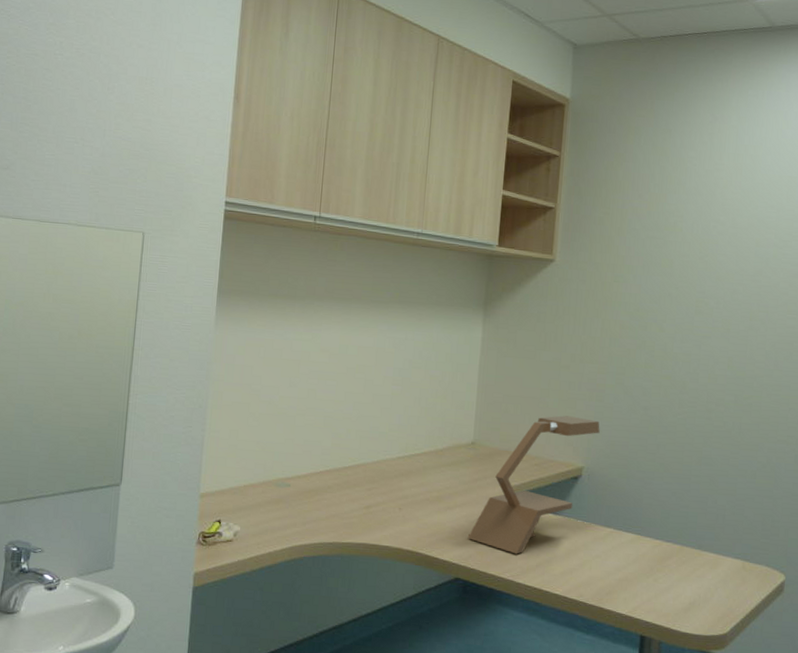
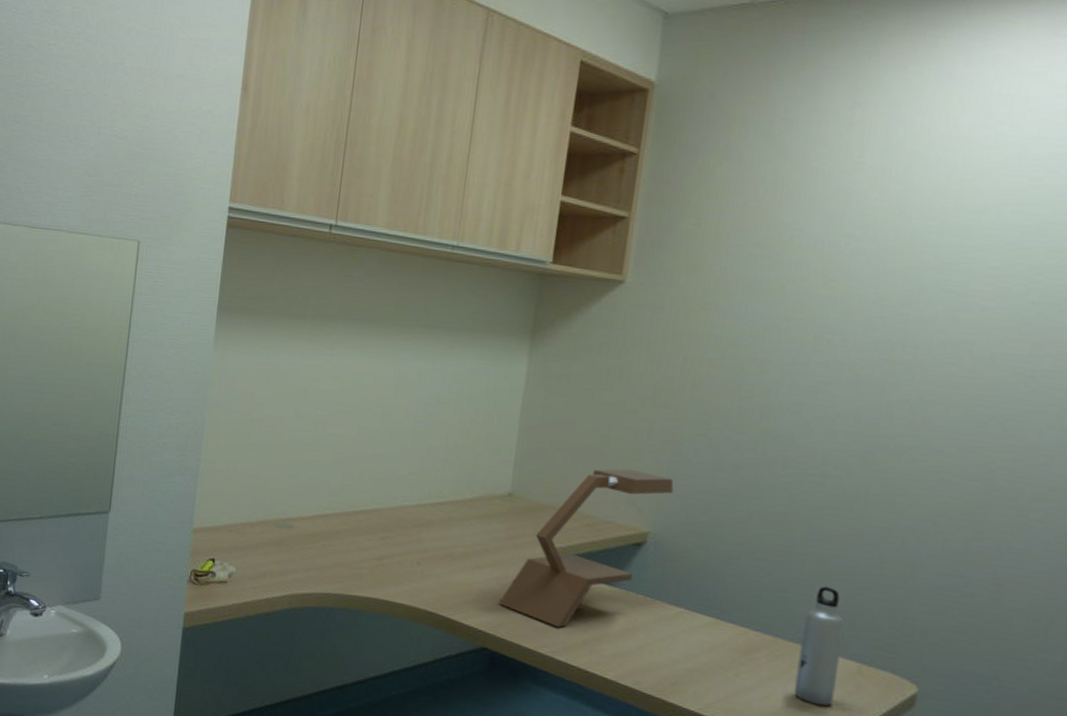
water bottle: none [698,501,731,599] -> present [794,586,845,706]

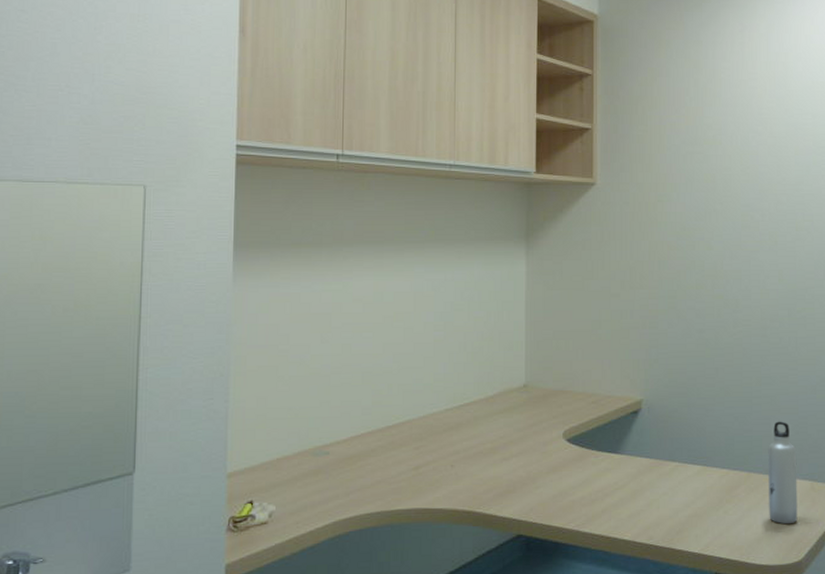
desk lamp: present [498,469,674,628] -> none [527,347,656,502]

